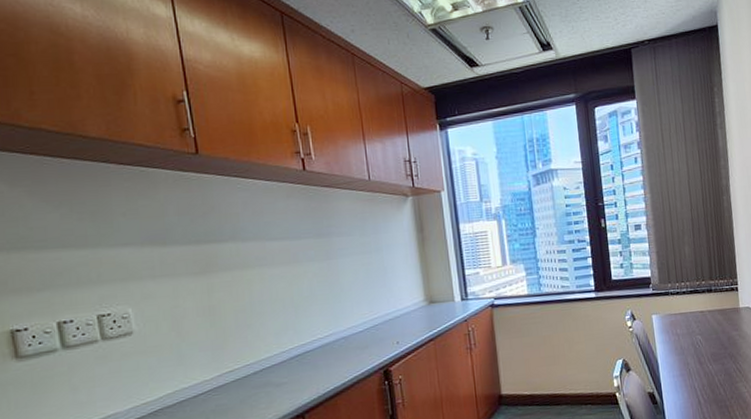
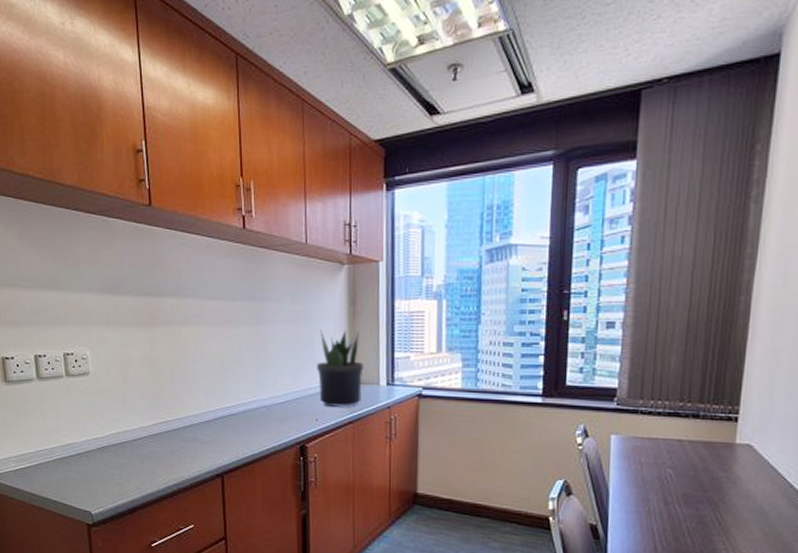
planter: none [392,255,439,328] -> present [317,330,364,407]

